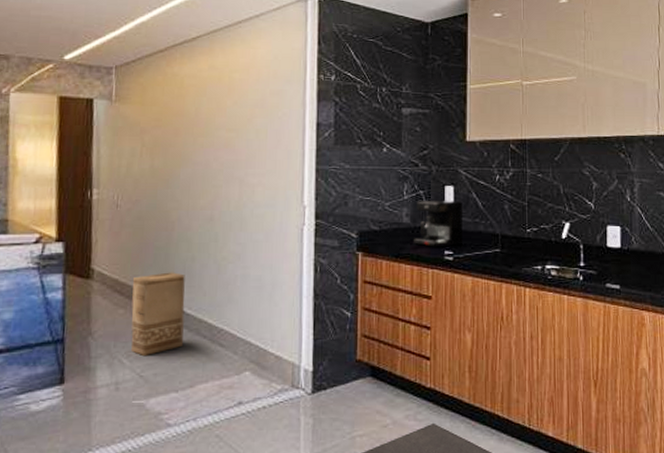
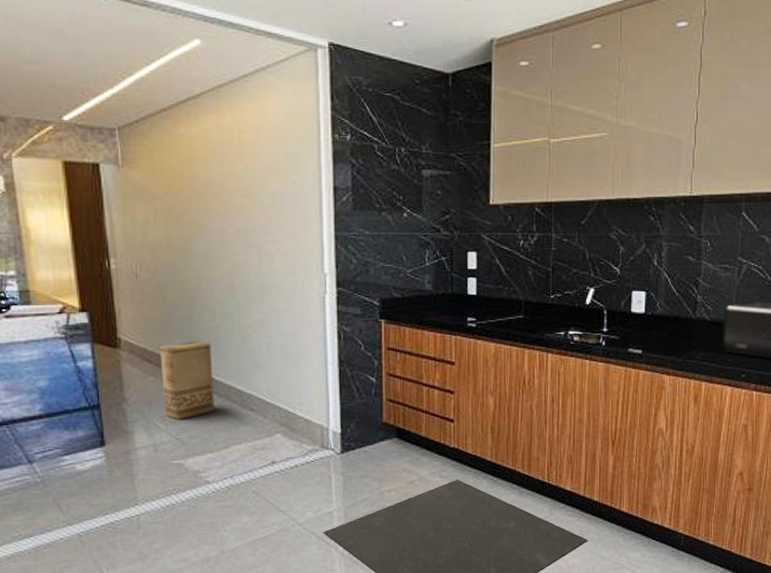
coffee maker: present [413,200,462,247] -> none [435,266,485,314]

